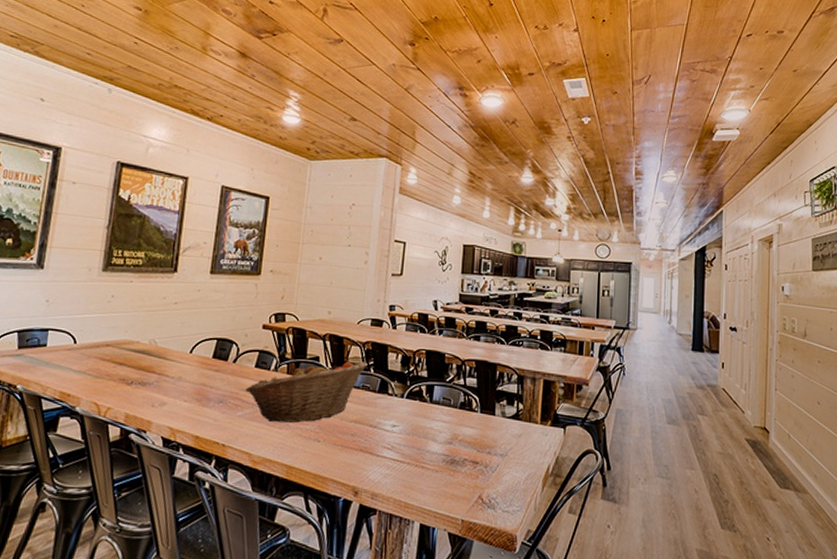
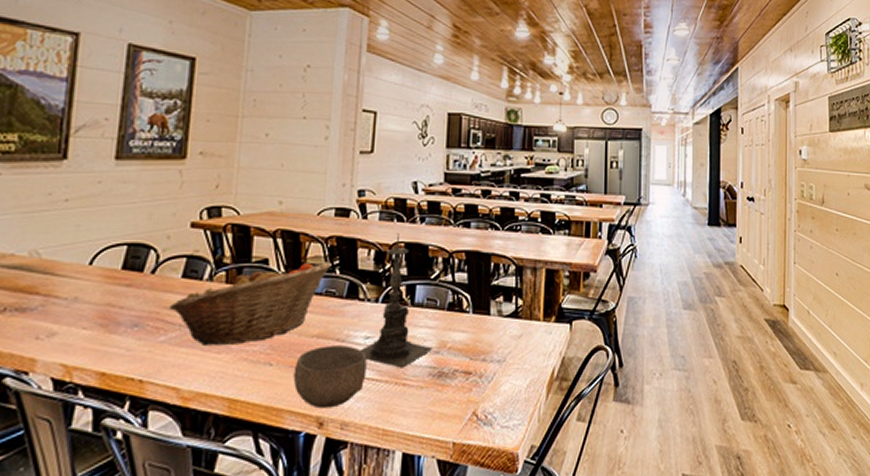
bowl: none [335,430,394,481] -> present [293,345,367,409]
candle holder: none [389,342,447,453] -> present [361,234,432,368]

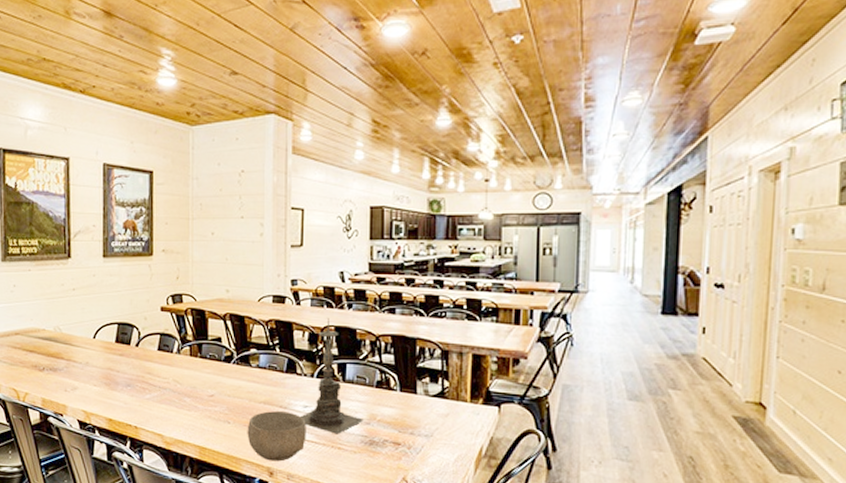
fruit basket: present [169,261,332,345] -> none [151,341,272,405]

